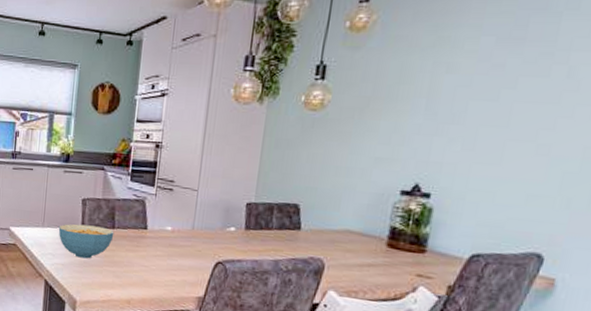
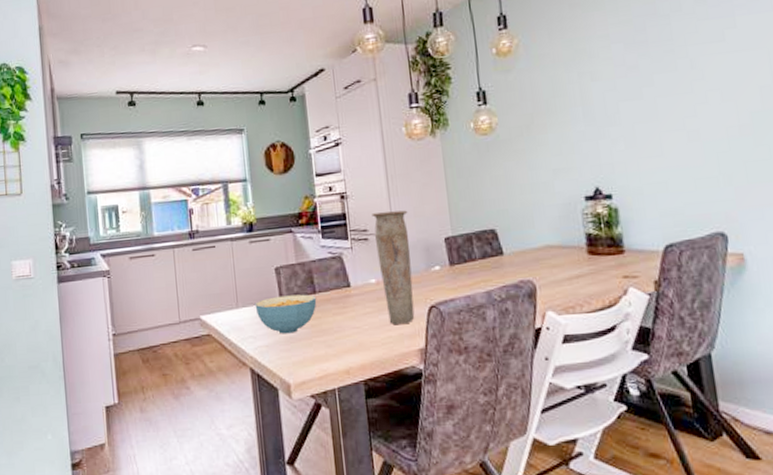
vase: none [176,167,217,273] -> present [372,210,415,326]

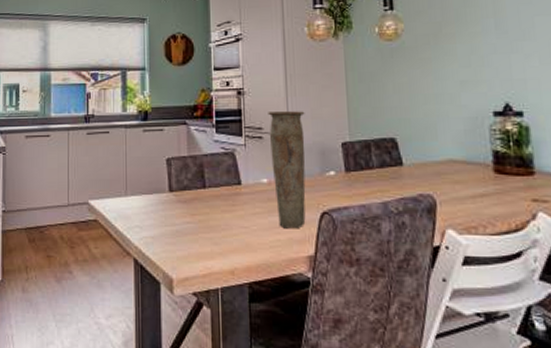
cereal bowl: present [254,294,317,334] -> none [143,188,206,227]

